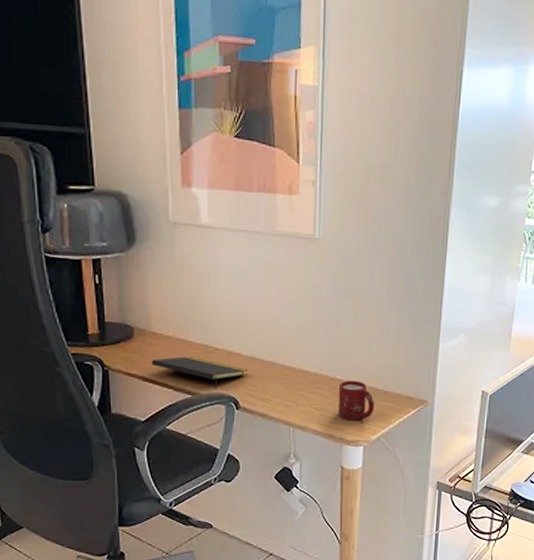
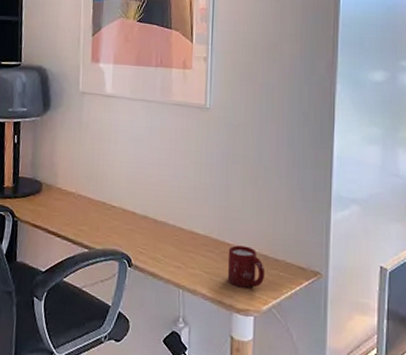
notepad: present [151,356,248,391] -> none [55,212,141,247]

